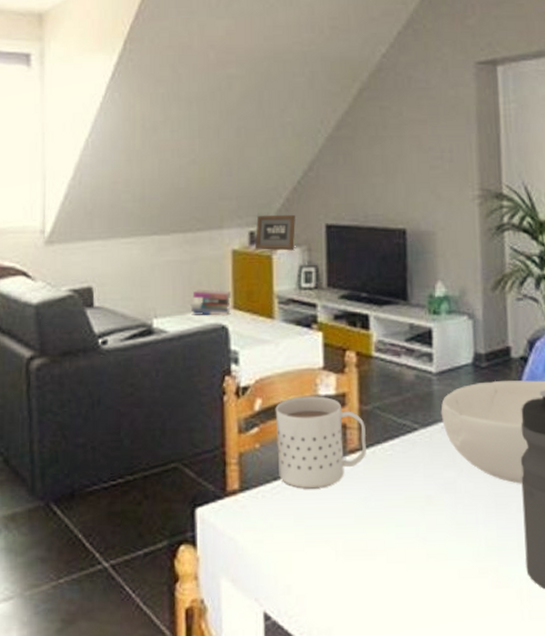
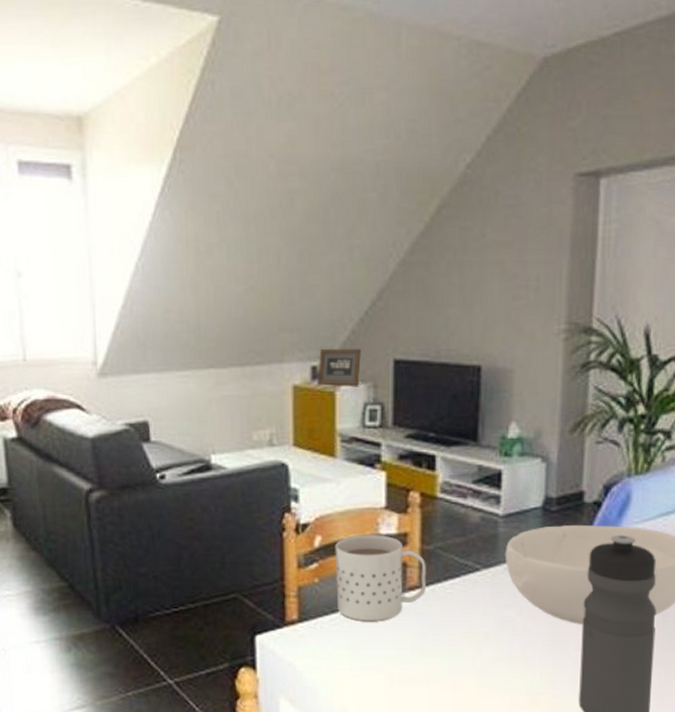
books: present [190,289,232,316] -> none [249,425,292,453]

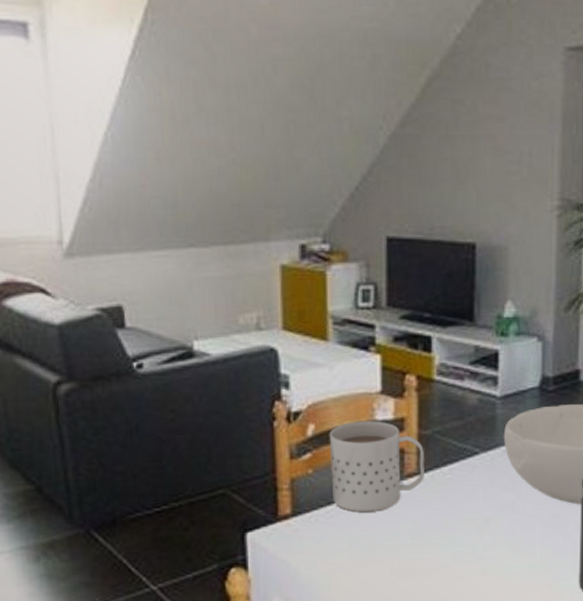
picture frame: present [318,348,361,386] -> none [307,225,352,265]

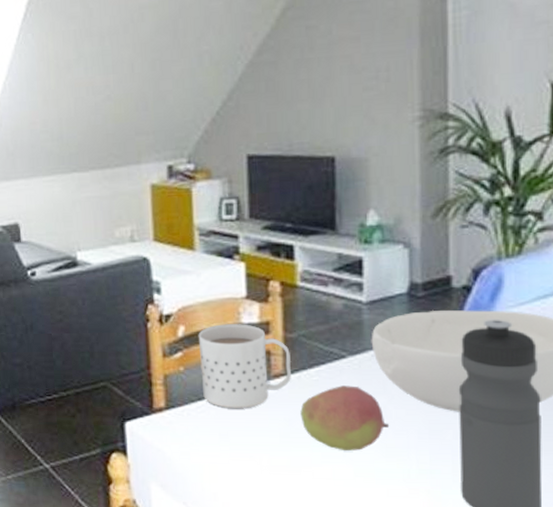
fruit: none [432,482,518,549] -> present [300,385,390,451]

